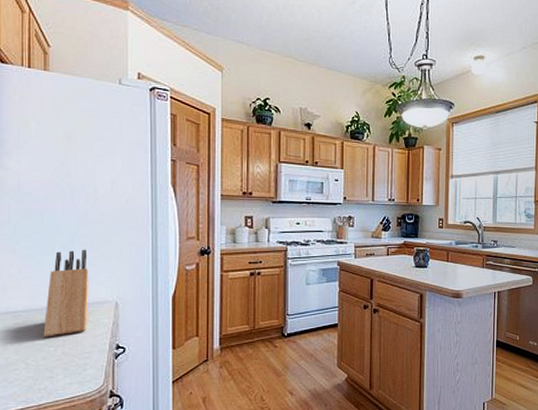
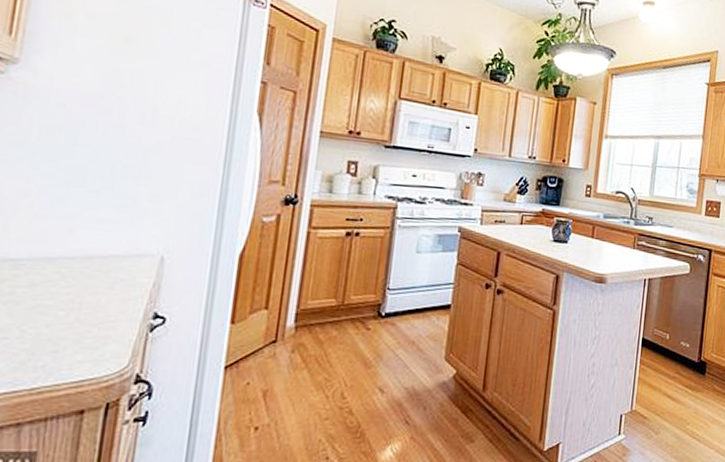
knife block: present [43,249,89,338] -> none [52,183,132,297]

